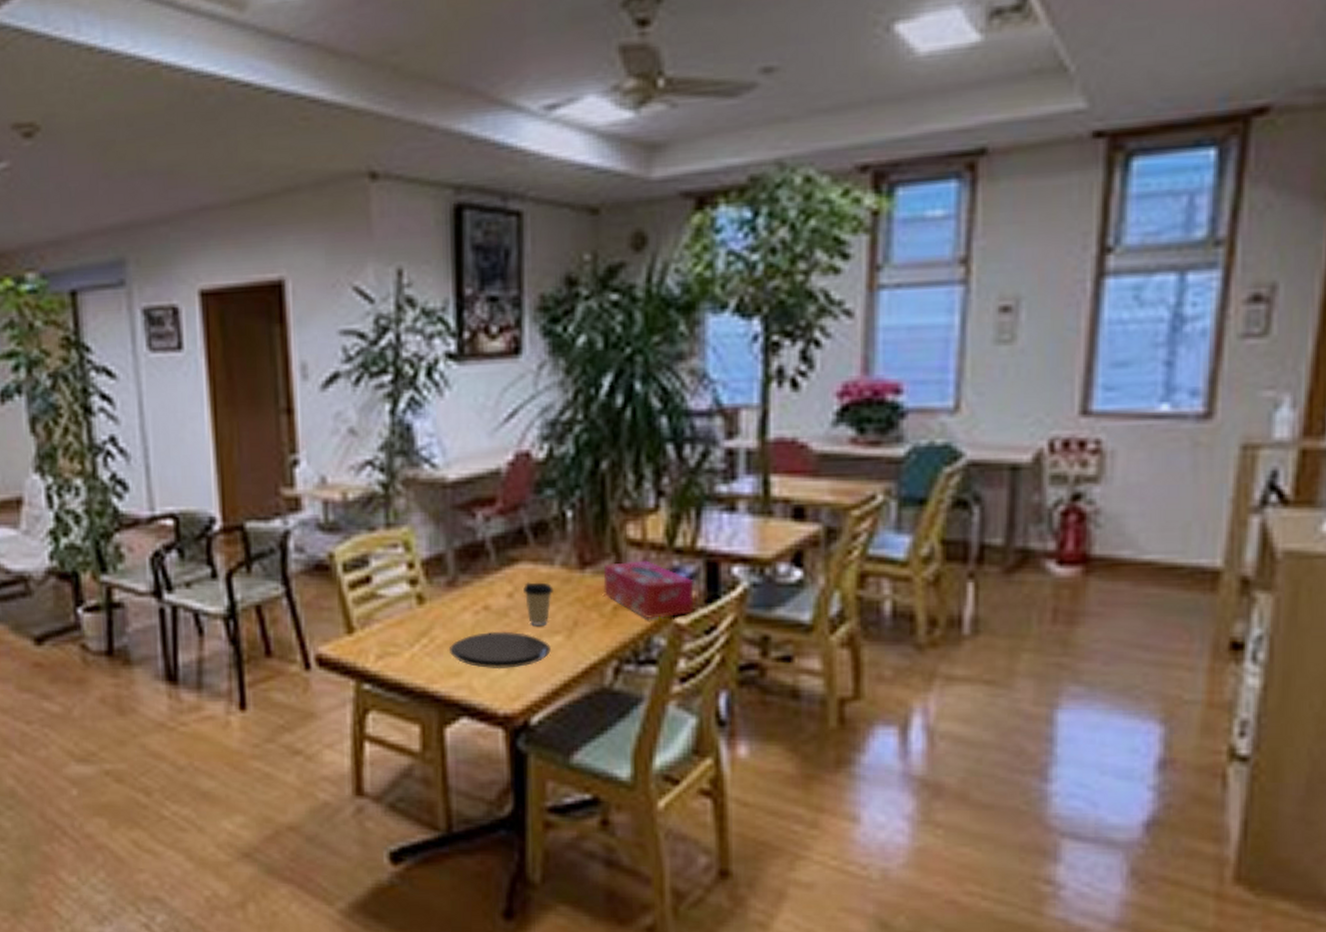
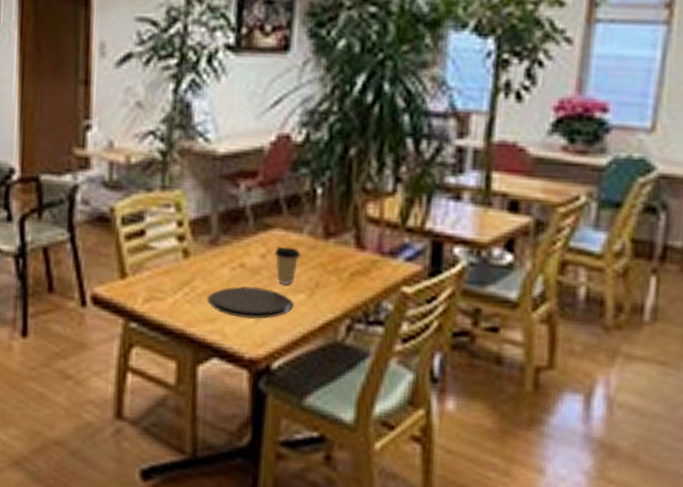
tissue box: present [603,560,694,618] -> none [343,235,421,286]

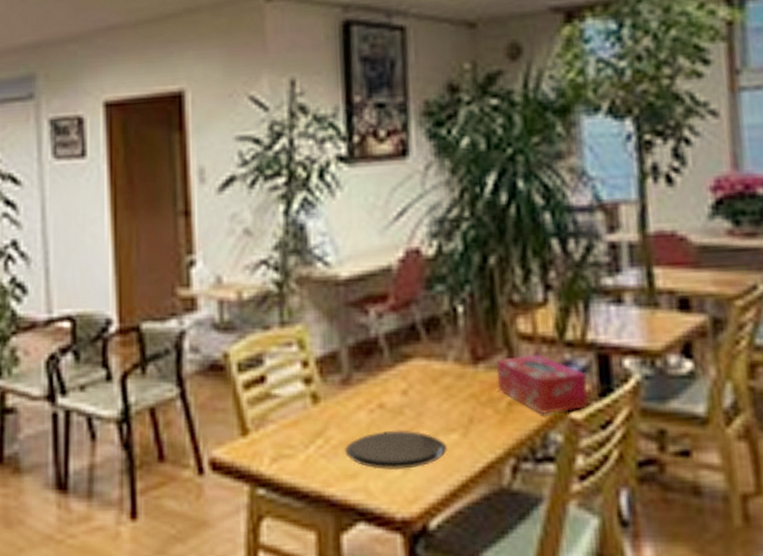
coffee cup: present [274,246,301,285] -> none [416,378,448,425]
tissue box: none [343,235,421,286] -> present [496,354,588,414]

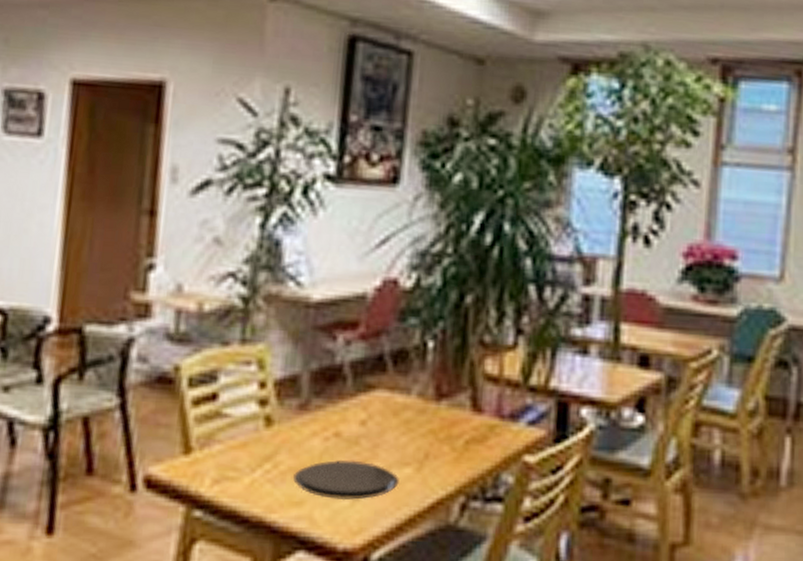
tissue box: present [496,354,588,414] -> none [457,396,545,455]

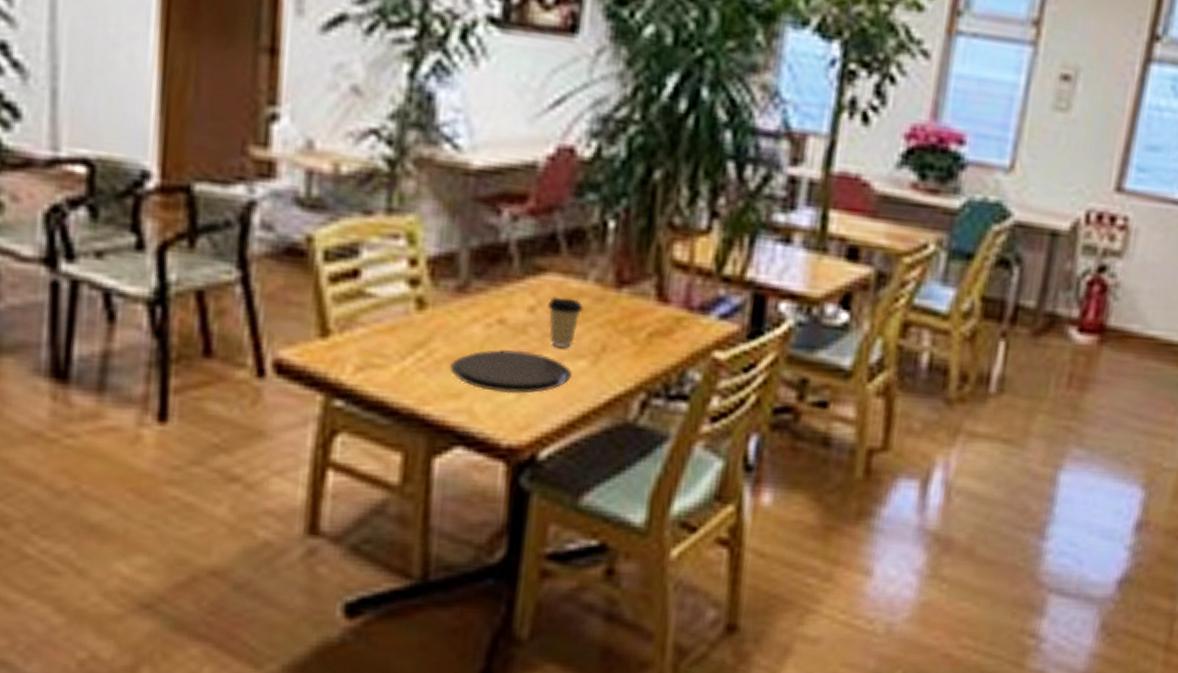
coffee cup: none [376,410,408,457] -> present [546,296,584,348]

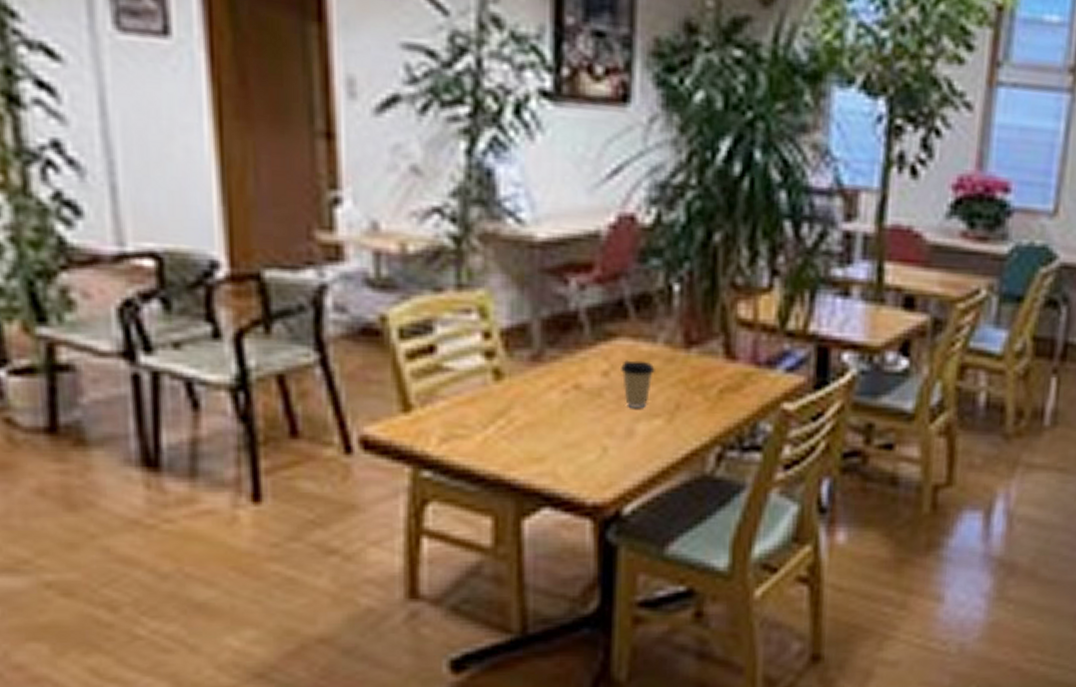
plate: present [450,349,572,394] -> none [532,412,649,455]

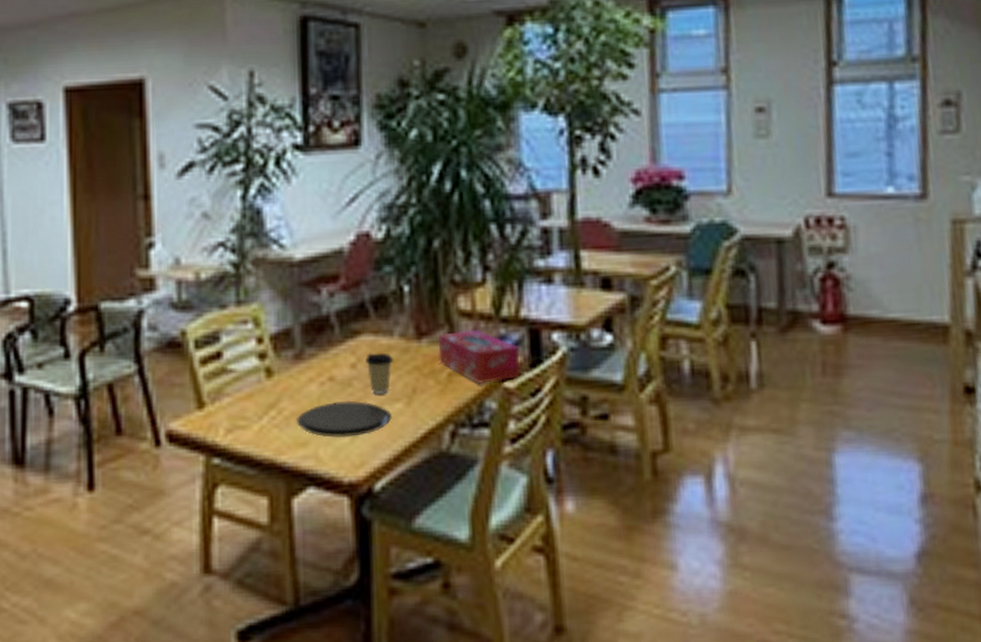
plate: none [532,412,649,455] -> present [297,401,392,438]
tissue box: none [709,342,804,403] -> present [438,330,520,384]

